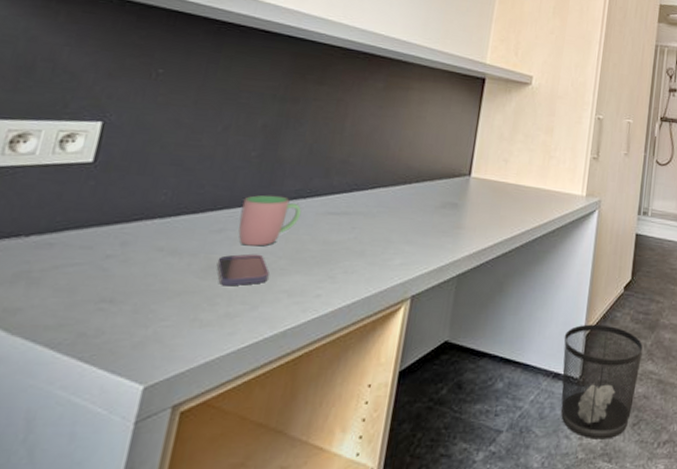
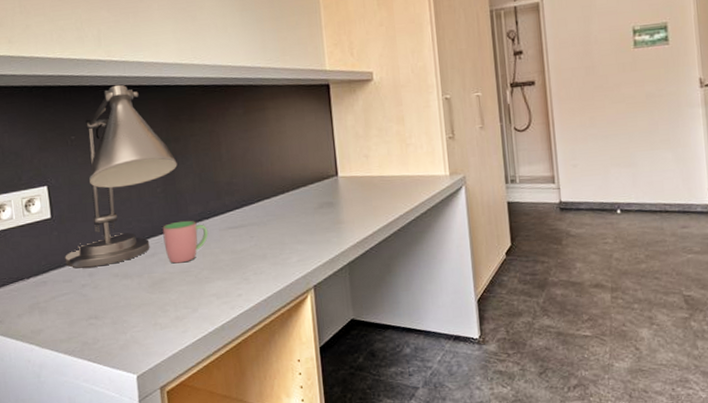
desk lamp: none [91,23,288,235] -> present [65,84,178,269]
mobile phone: present [216,253,269,286] -> none [158,268,199,297]
waste bin: present [561,324,643,440] -> none [456,289,537,389]

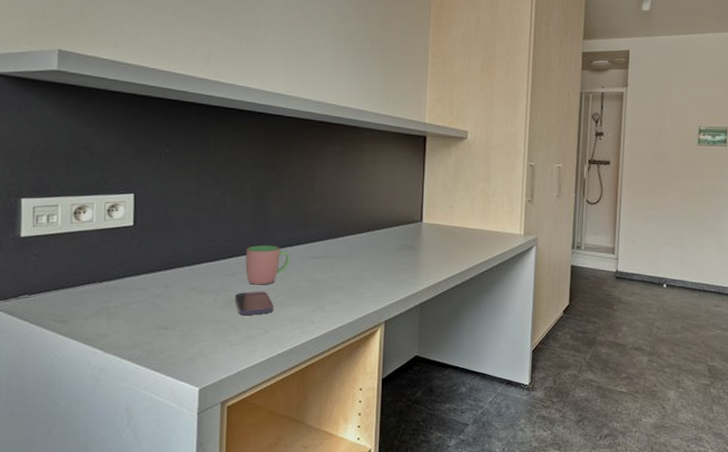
desk lamp: present [65,84,178,269] -> none [142,105,270,279]
mobile phone: none [158,268,199,297] -> present [234,291,274,316]

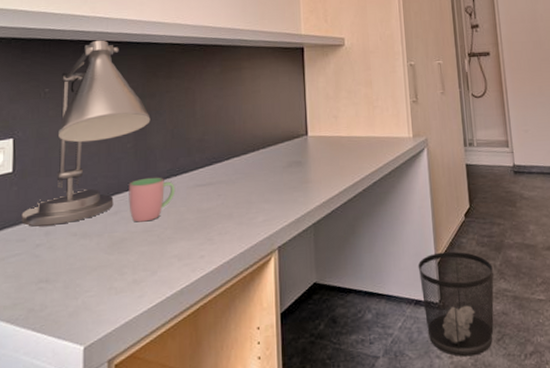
desk lamp: none [142,105,270,279] -> present [21,40,150,227]
mobile phone: present [234,291,274,316] -> none [119,228,160,258]
waste bin: none [513,341,583,432] -> present [418,251,494,357]

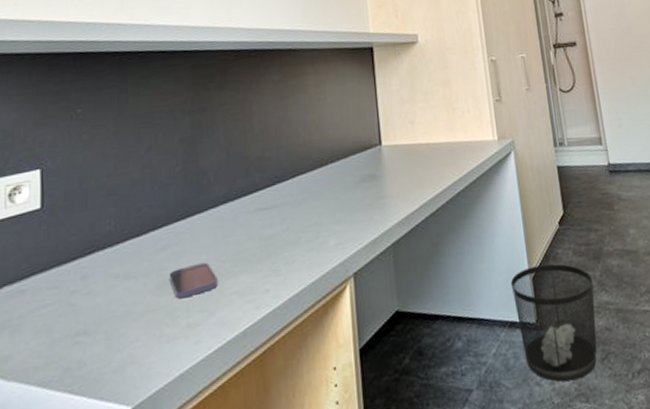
desk lamp: present [21,40,150,227] -> none [53,50,202,271]
mobile phone: none [119,228,160,258] -> present [169,262,218,299]
cup: present [129,177,176,222] -> none [179,203,234,257]

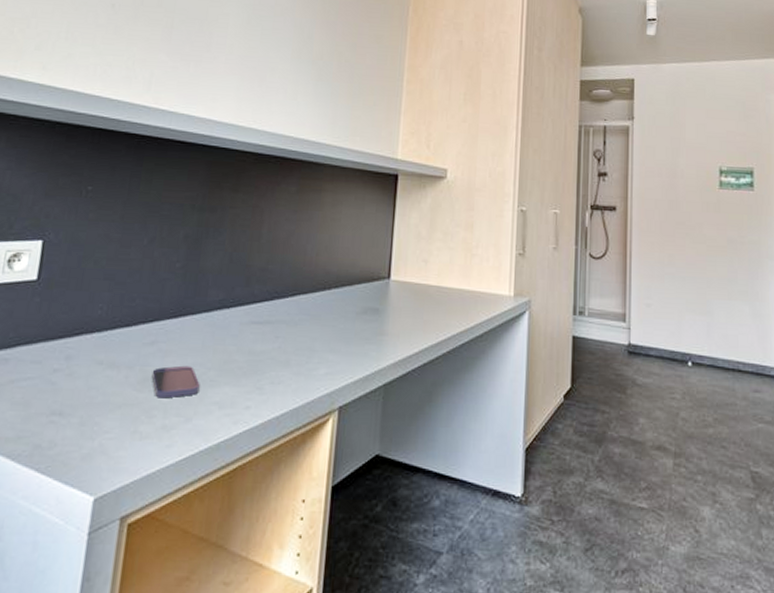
waste bin: present [510,263,598,382] -> none [501,437,590,566]

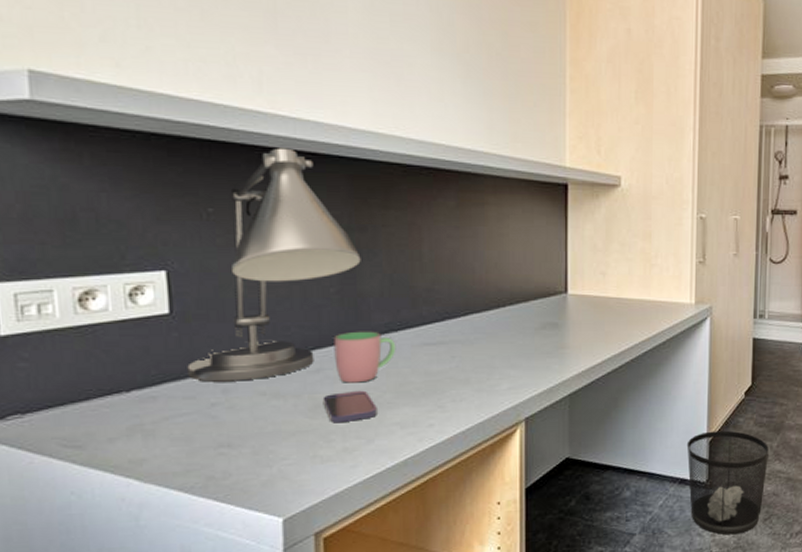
desk lamp: none [39,136,208,349] -> present [187,148,361,382]
cup: none [169,306,227,358] -> present [334,331,396,383]
waste bin: none [501,437,590,566] -> present [686,430,769,535]

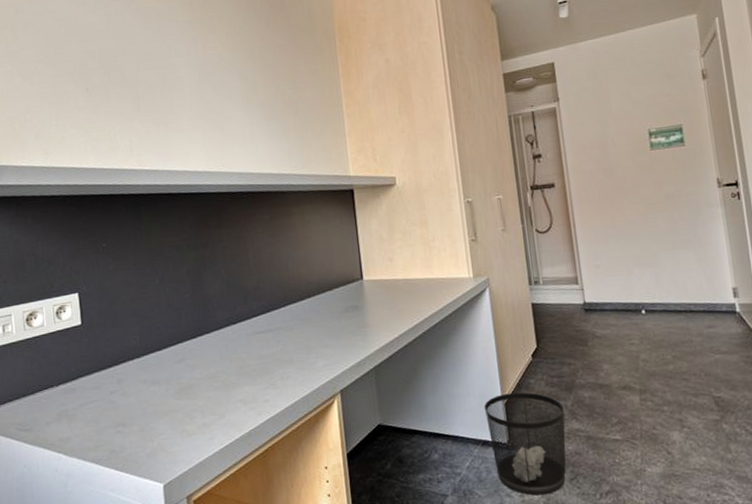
desk lamp: present [187,148,361,382] -> none [94,192,206,375]
mobile phone: present [322,390,377,423] -> none [185,374,226,403]
cup: present [334,331,396,383] -> none [190,325,236,369]

